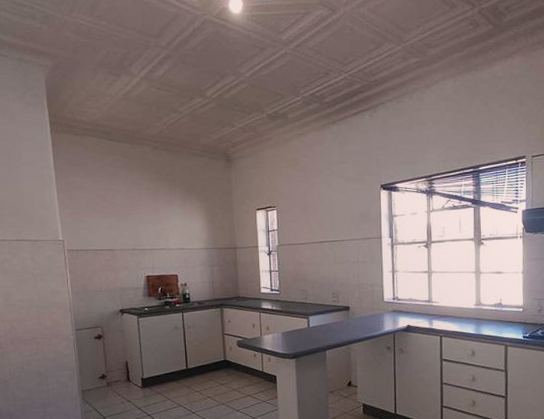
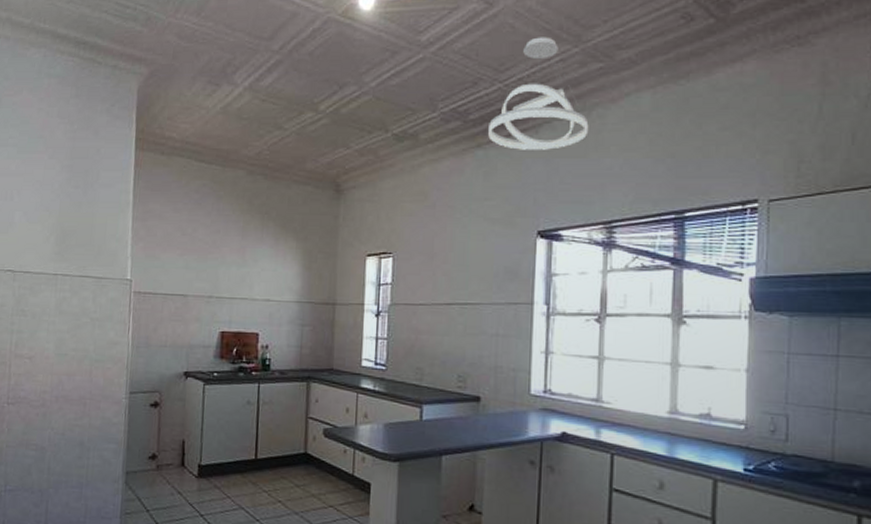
pendant light: none [340,37,412,125] -> present [488,37,589,150]

